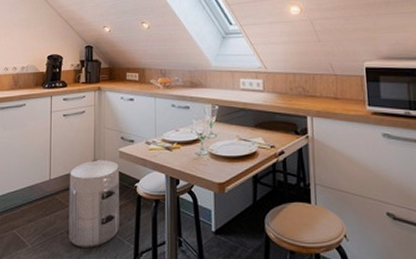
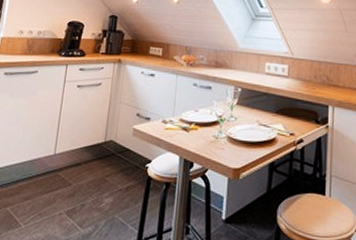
waste bin: present [69,159,120,247] -> none [67,135,133,231]

